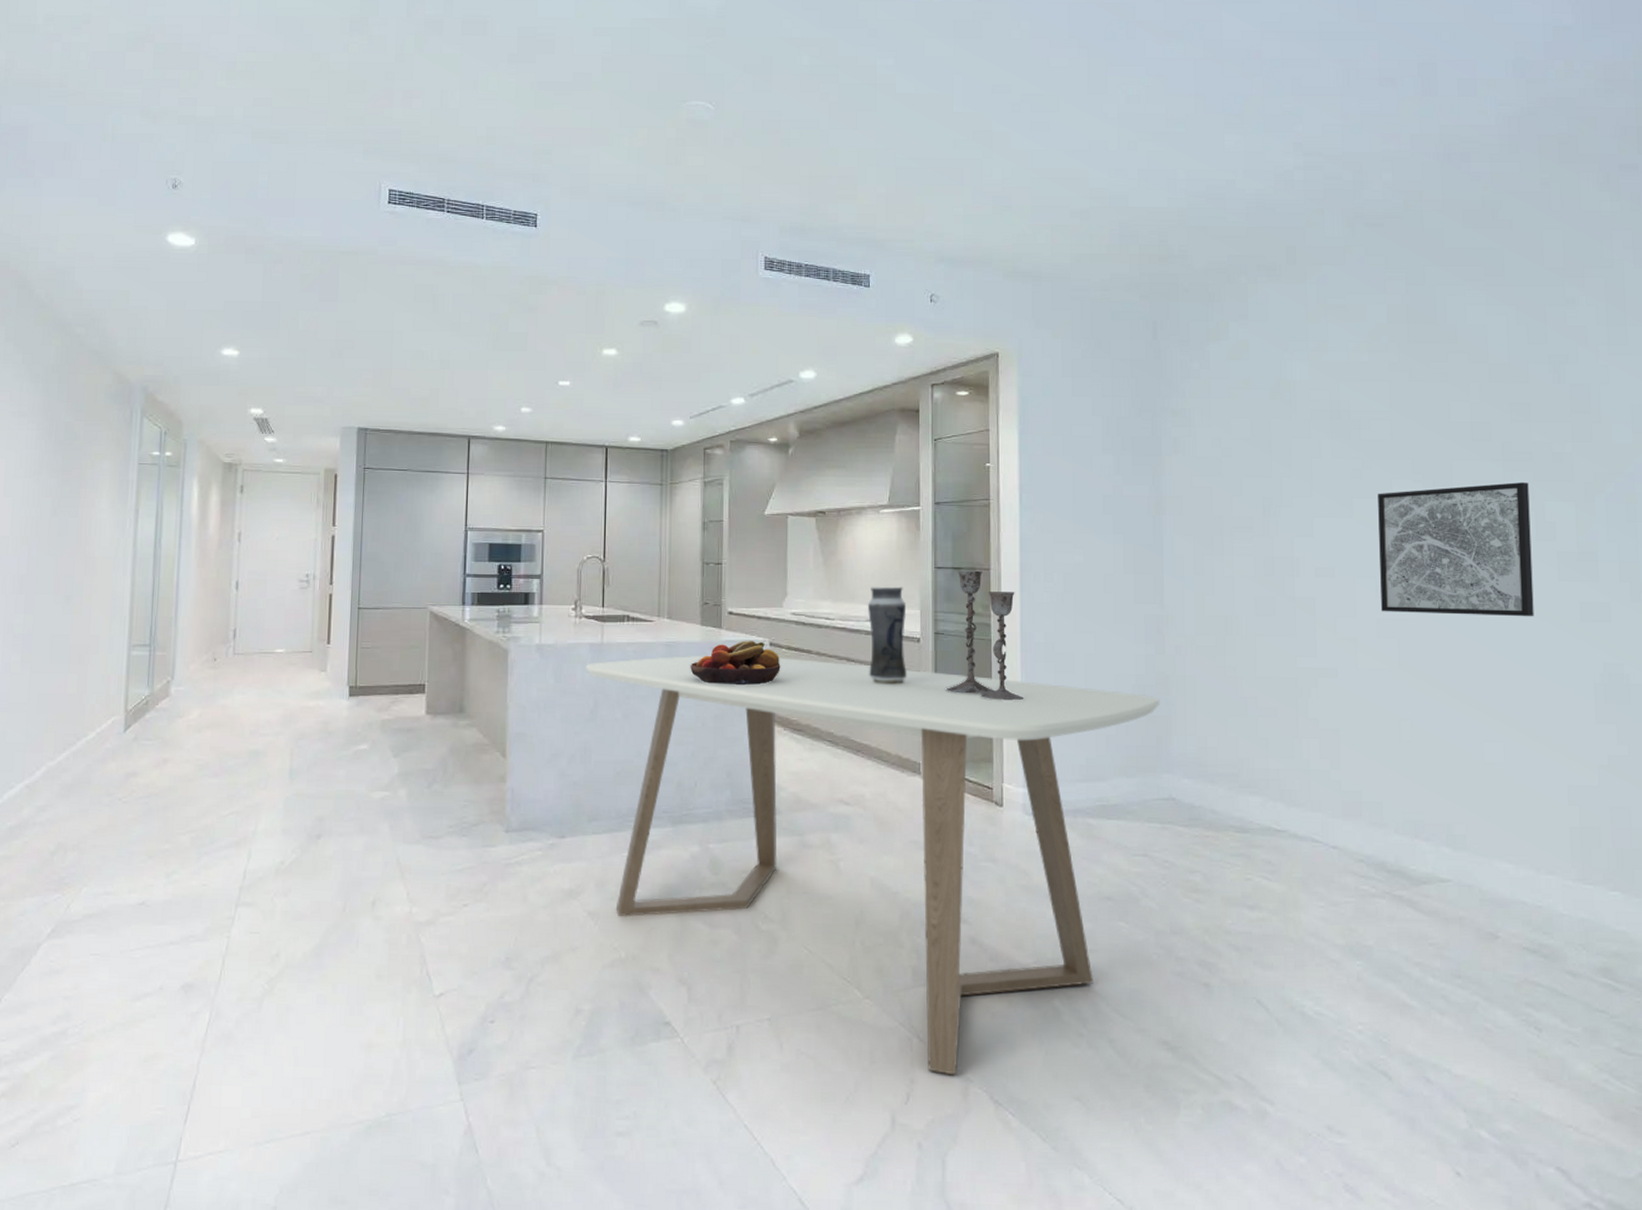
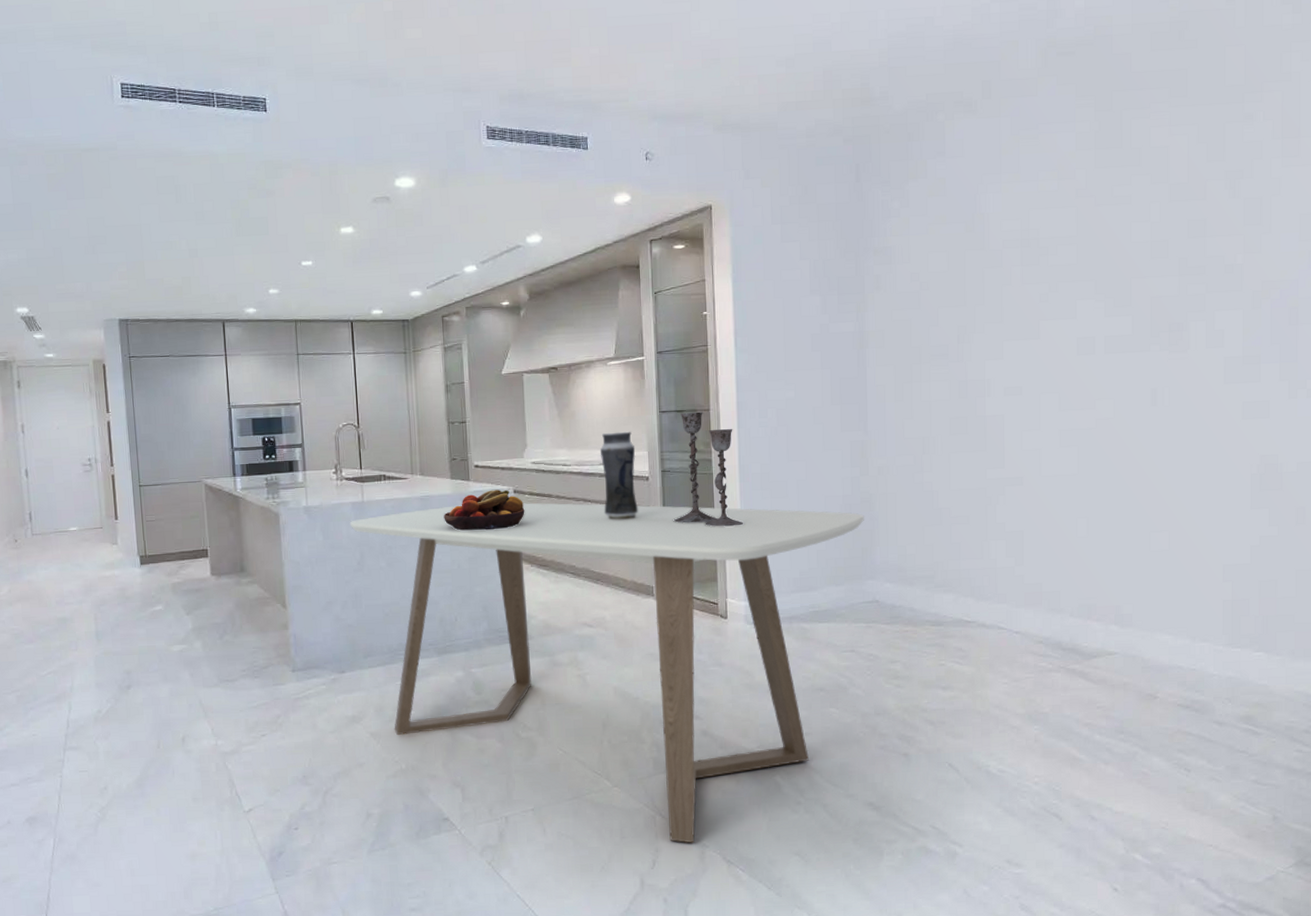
wall art: present [1378,482,1534,617] -> none [1063,295,1201,424]

